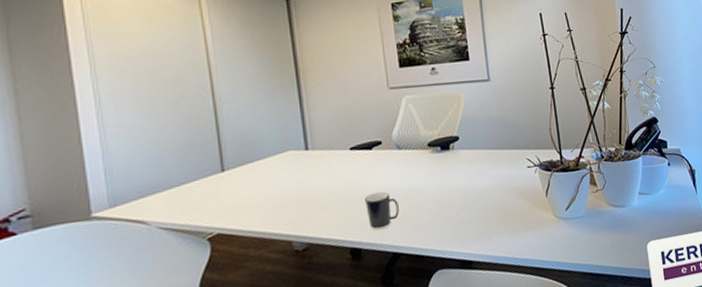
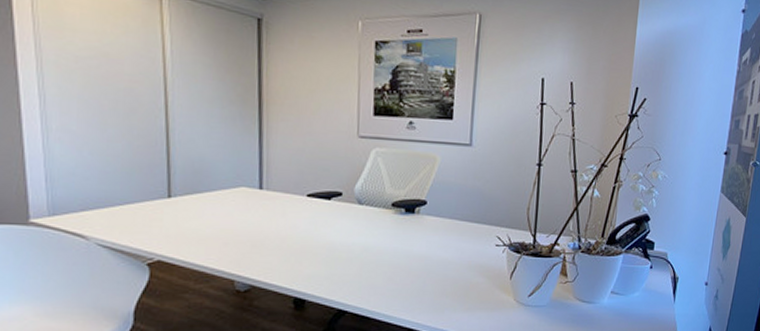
mug: present [365,191,399,231] -> none [315,245,351,284]

